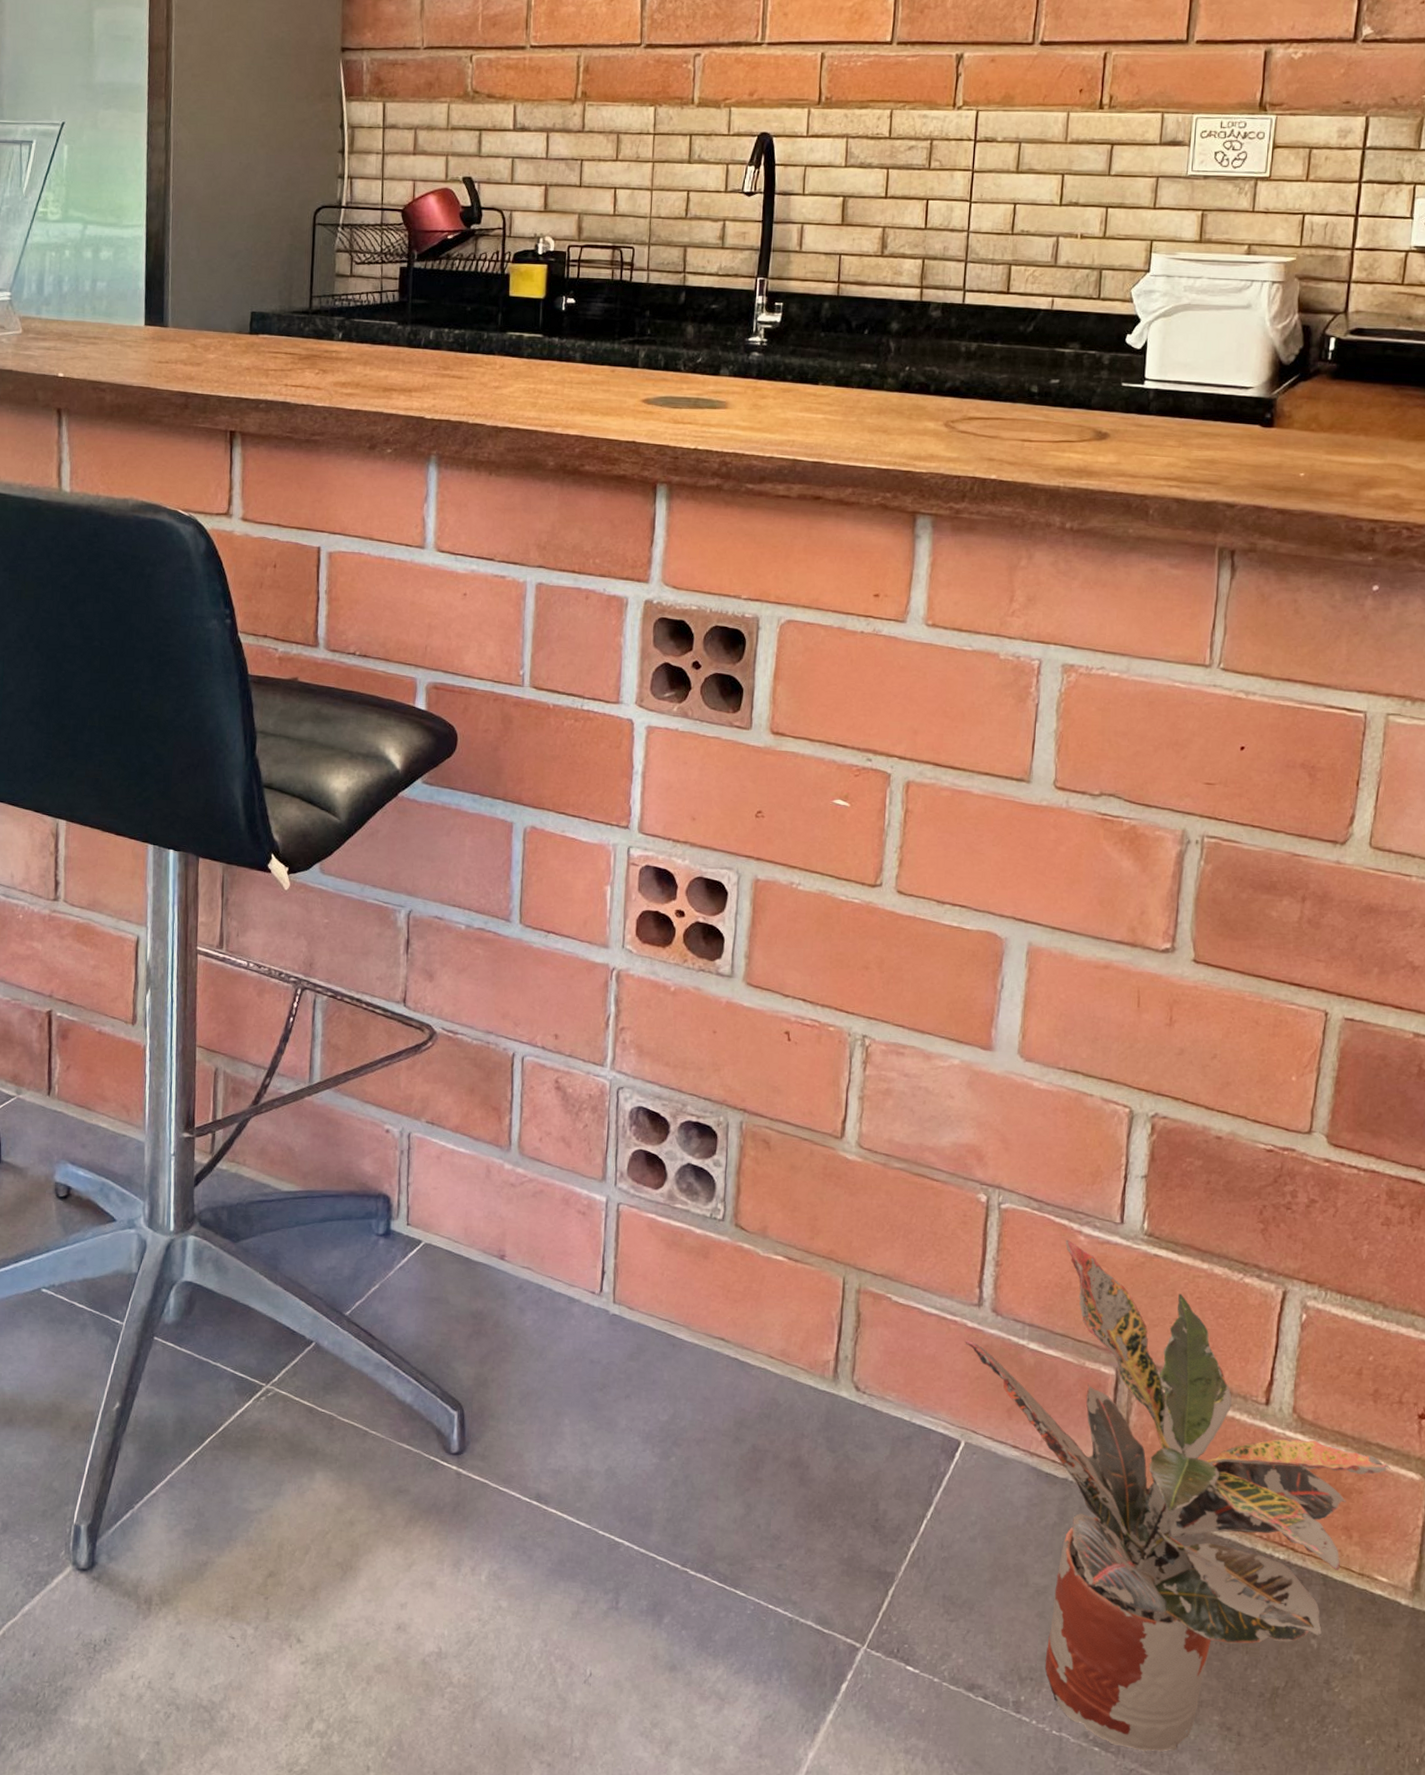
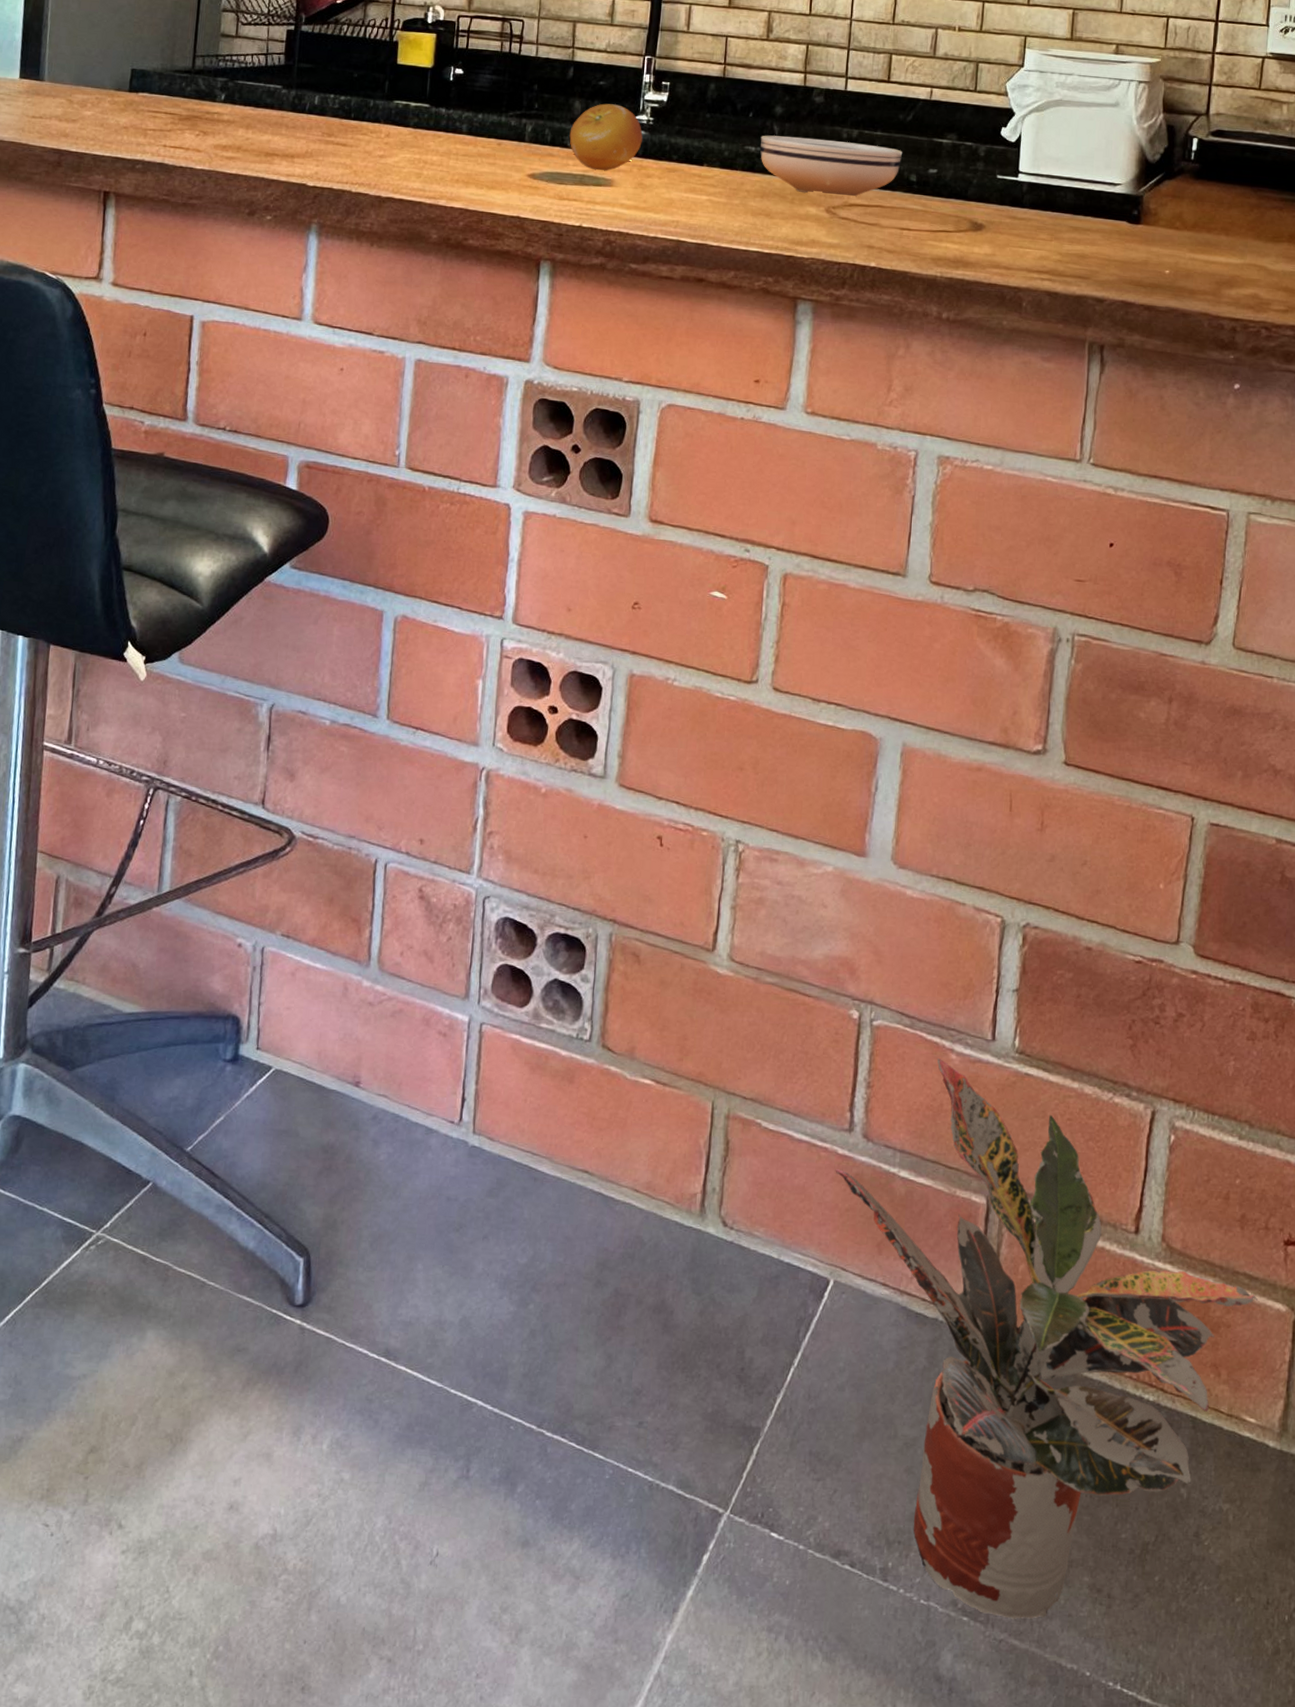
fruit: none [682,326,756,394] -> present [569,103,643,171]
bowl: none [876,351,1024,410] -> present [760,135,903,197]

